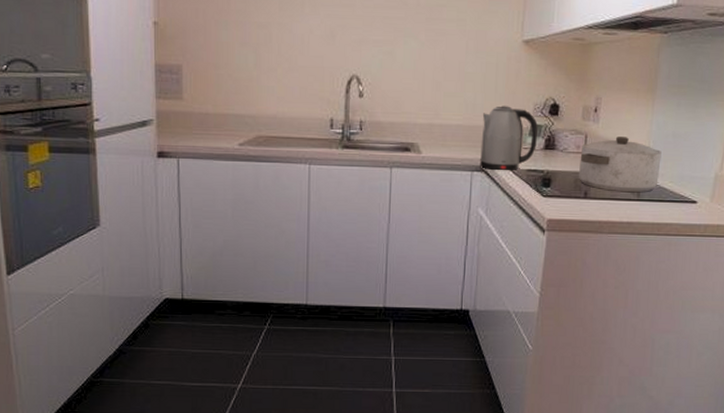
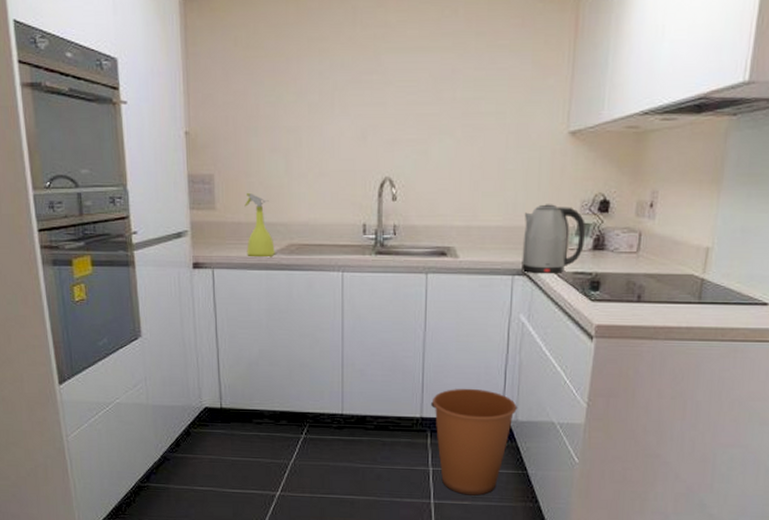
spray bottle: none [213,84,242,149] -> present [244,192,275,258]
bucket: none [394,278,477,384] -> present [431,388,518,496]
cooking pot: present [578,137,662,193] -> none [630,234,728,295]

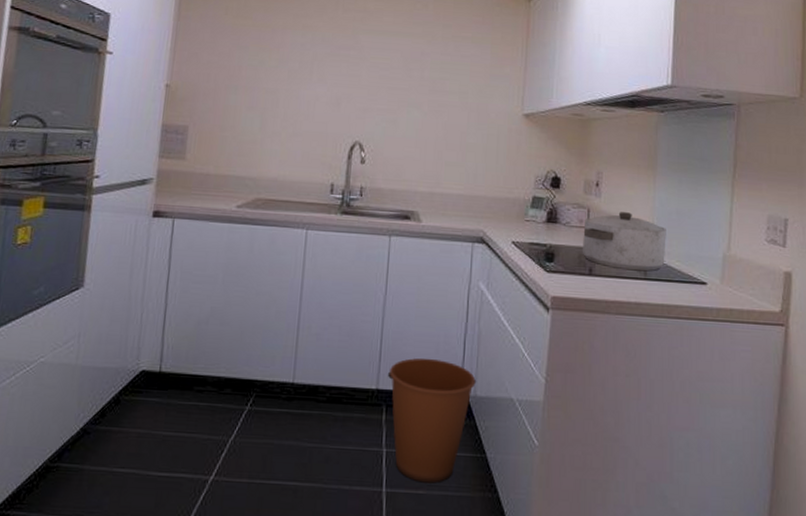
spray bottle: present [244,192,275,258] -> none [211,145,241,210]
kettle: present [521,204,586,274] -> none [481,176,540,244]
cooking pot: none [630,234,728,295] -> present [582,212,666,272]

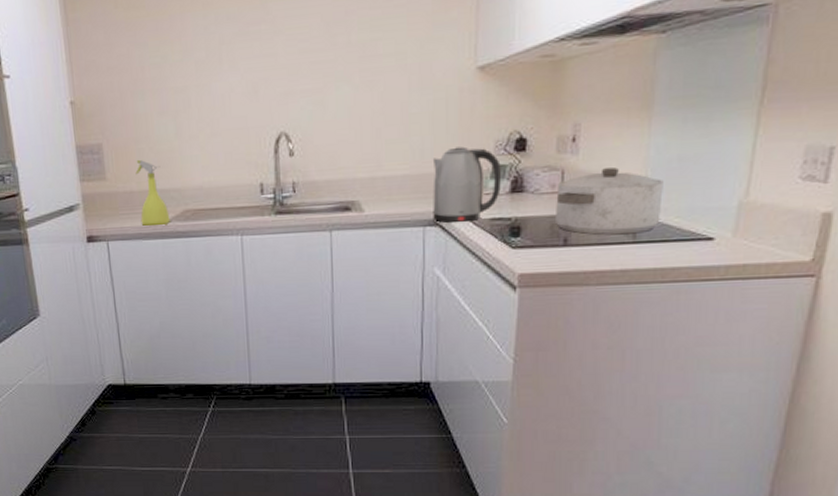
spray bottle: none [211,145,241,210] -> present [135,159,170,227]
bucket: present [388,358,477,484] -> none [344,349,438,463]
kettle: none [481,176,540,244] -> present [432,146,502,223]

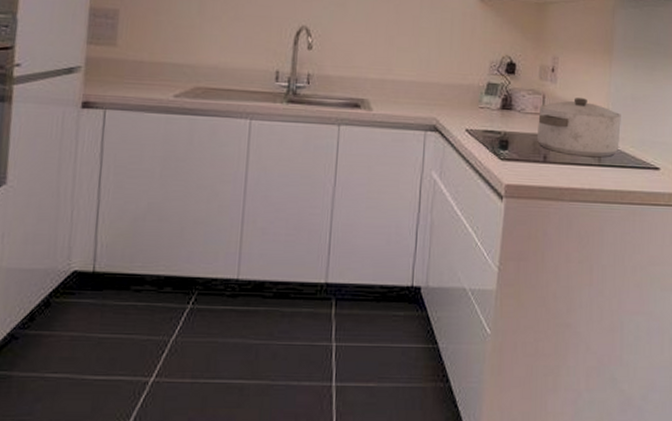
spray bottle: present [135,159,170,227] -> none [146,30,179,100]
kettle: present [432,146,502,223] -> none [434,62,495,132]

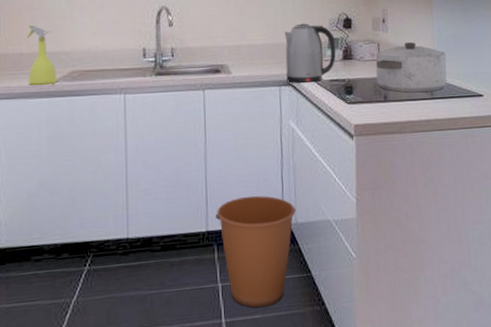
spray bottle: none [146,30,179,100] -> present [27,25,57,86]
bucket: none [337,250,429,376] -> present [216,196,297,308]
kettle: none [434,62,495,132] -> present [284,23,336,84]

